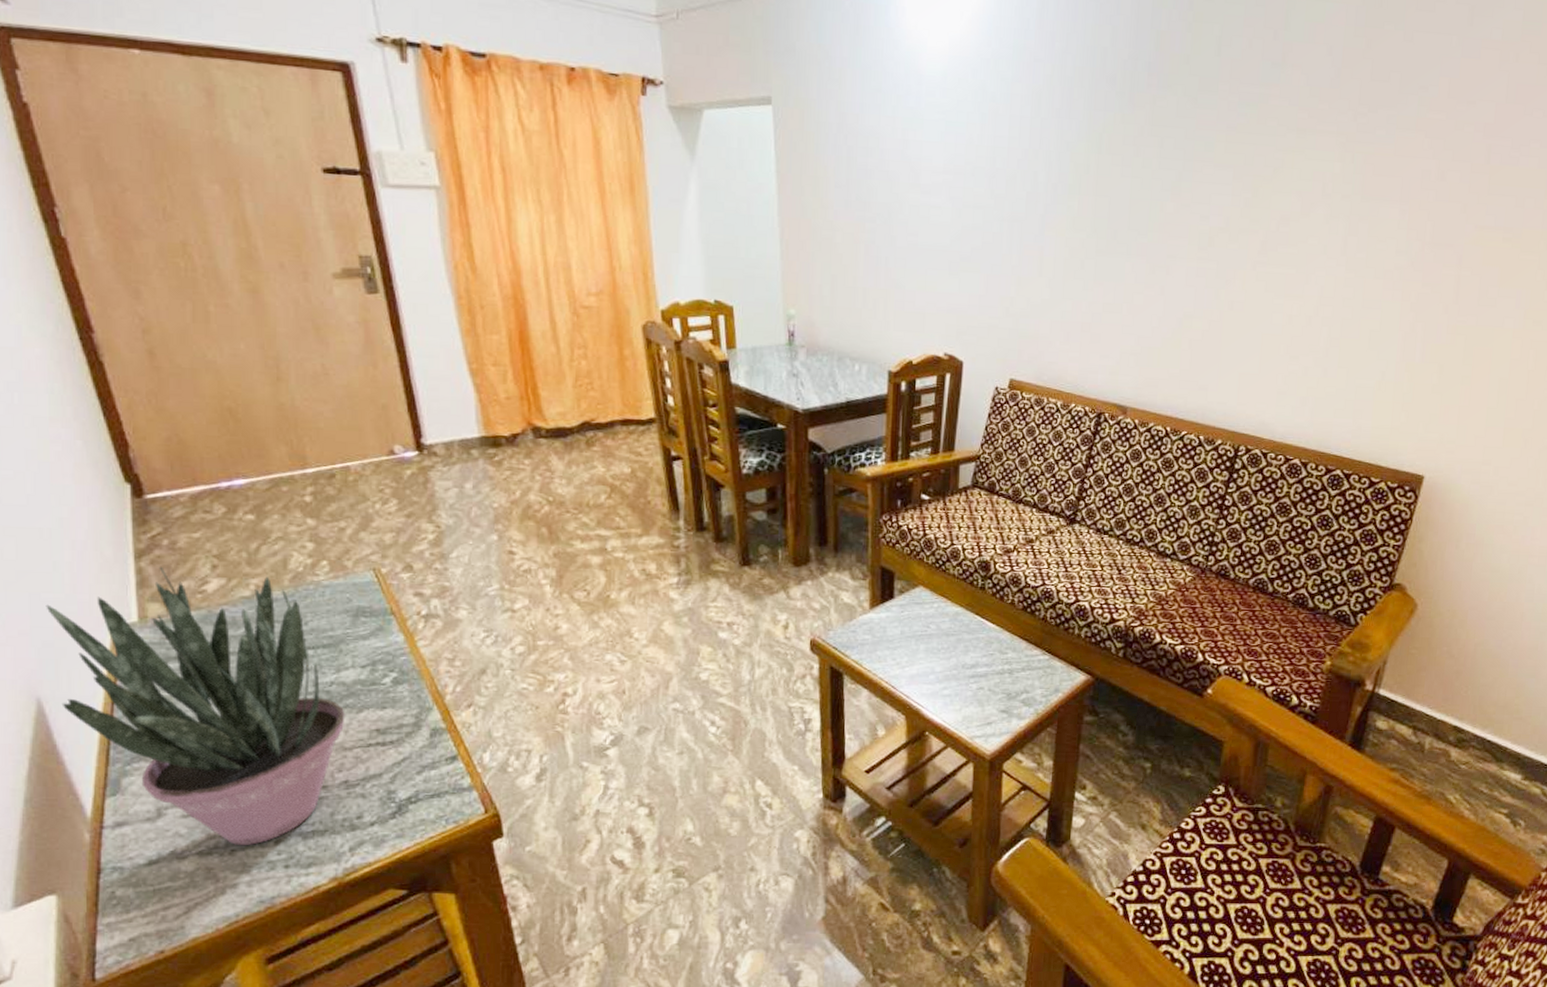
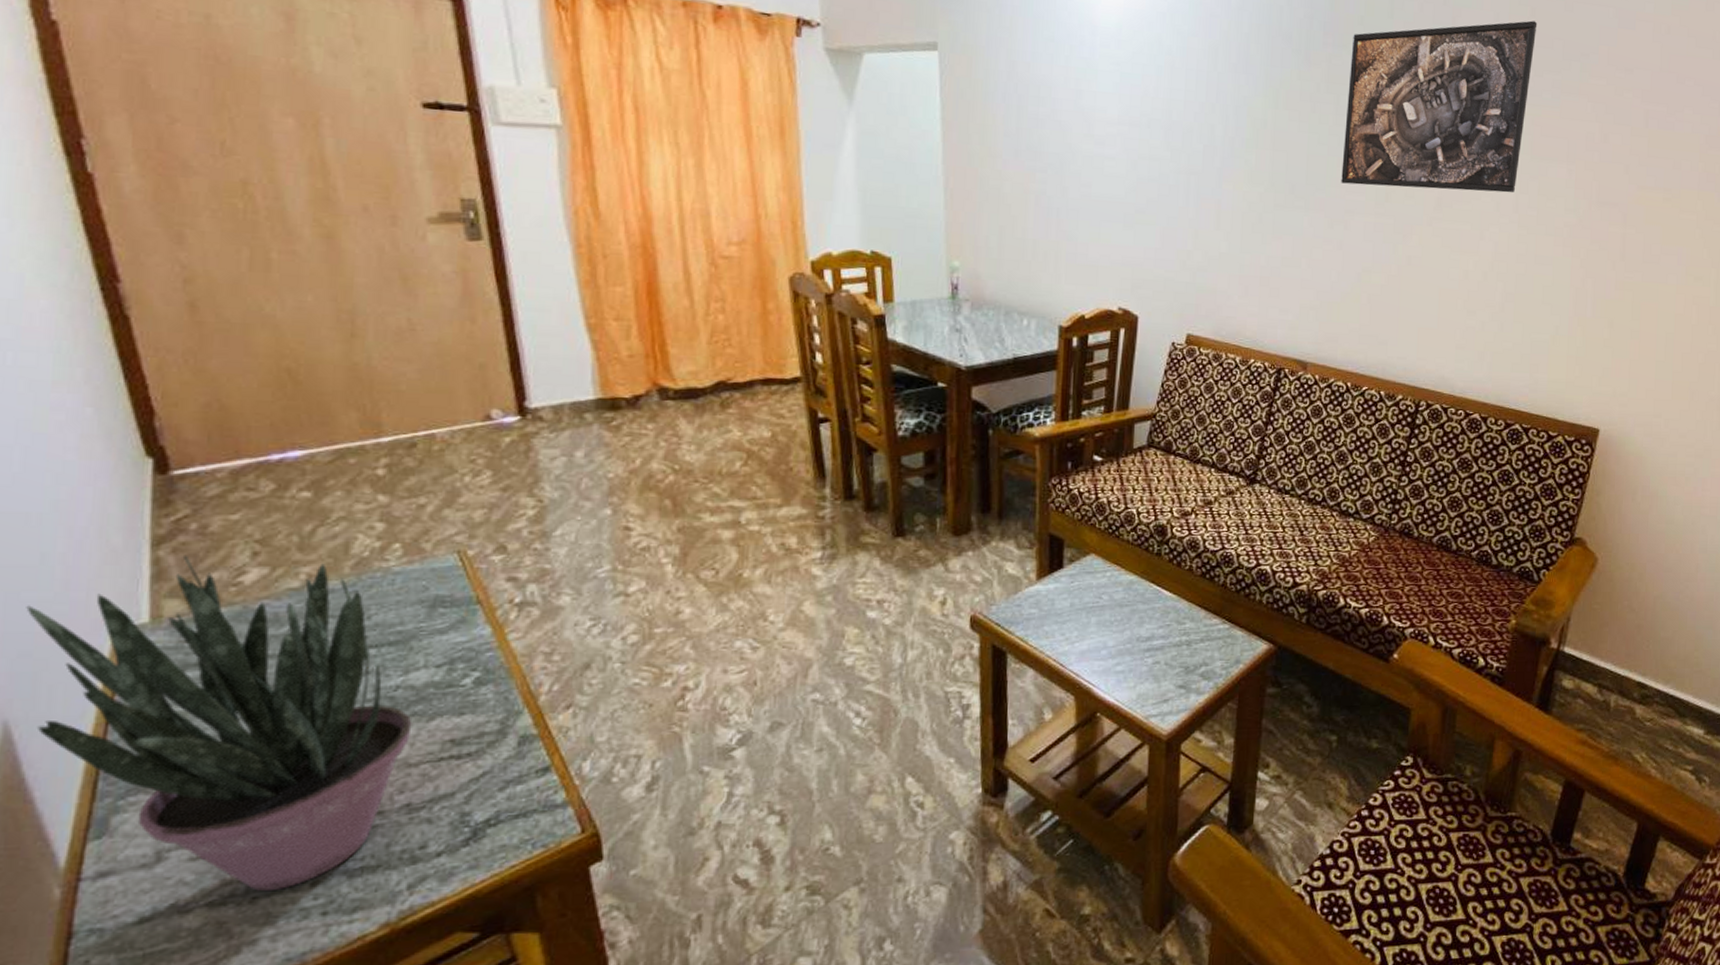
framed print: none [1163,53,1373,236] -> present [1341,20,1538,193]

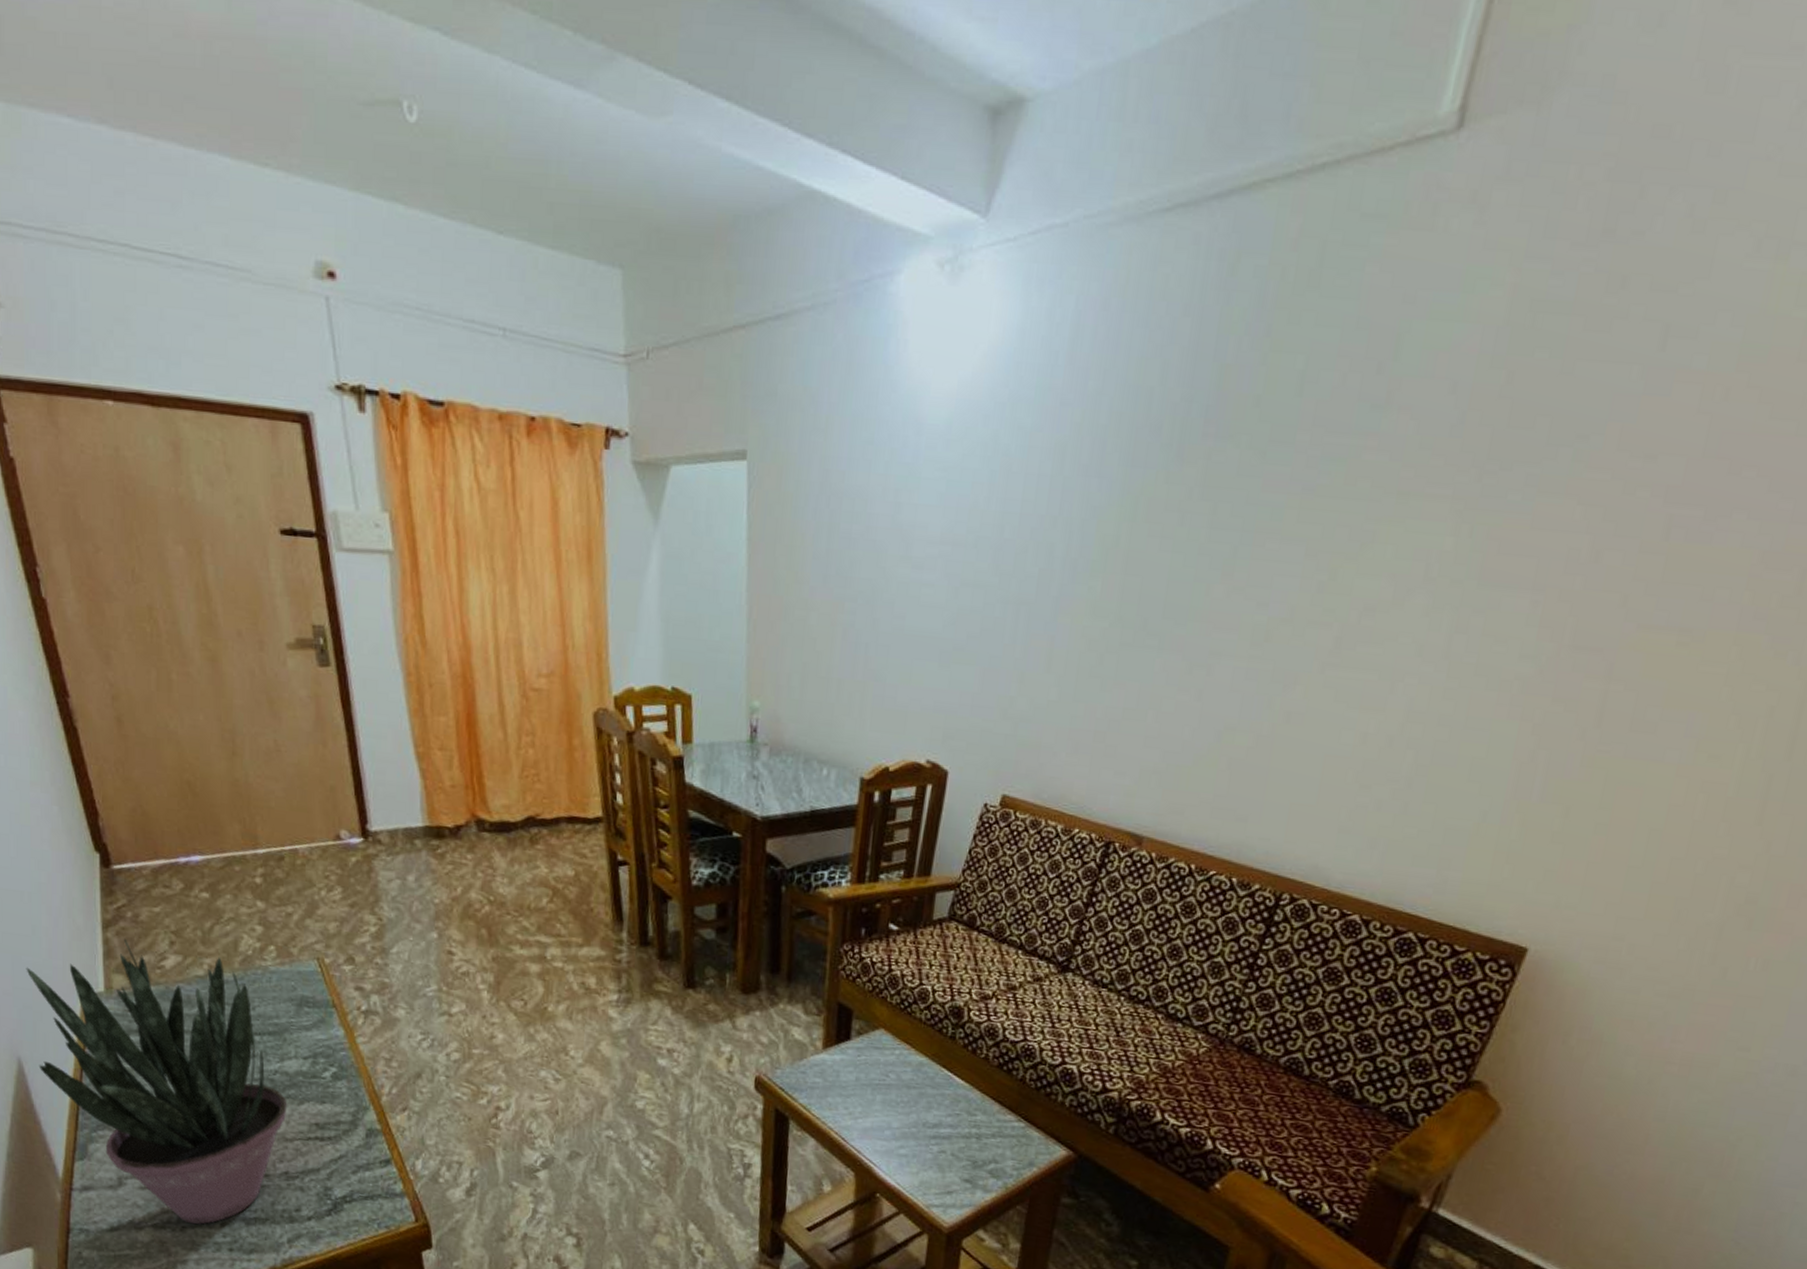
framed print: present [1341,20,1538,193] -> none [1208,390,1515,633]

